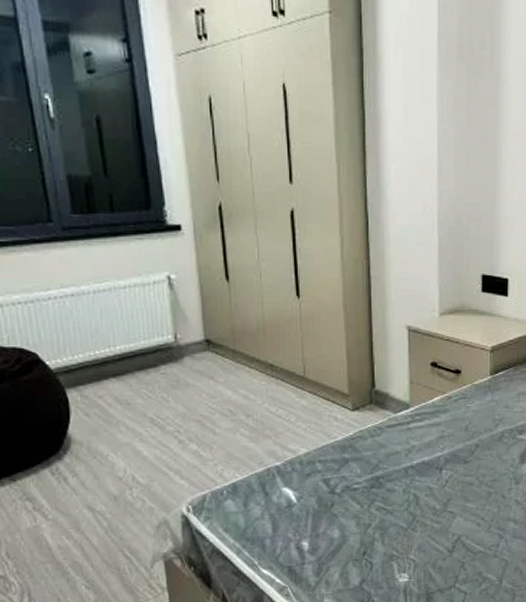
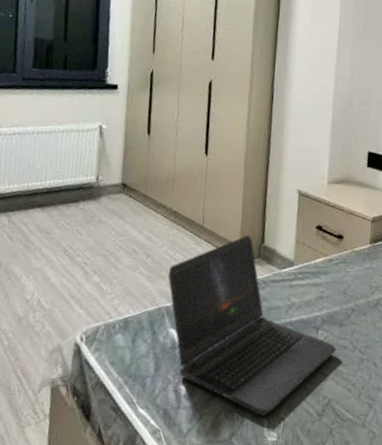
laptop computer: none [273,381,463,561] -> present [167,235,337,417]

